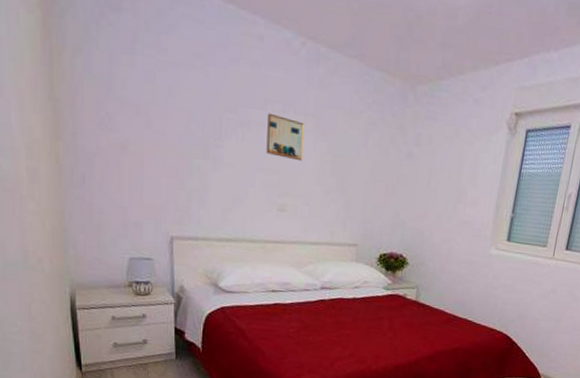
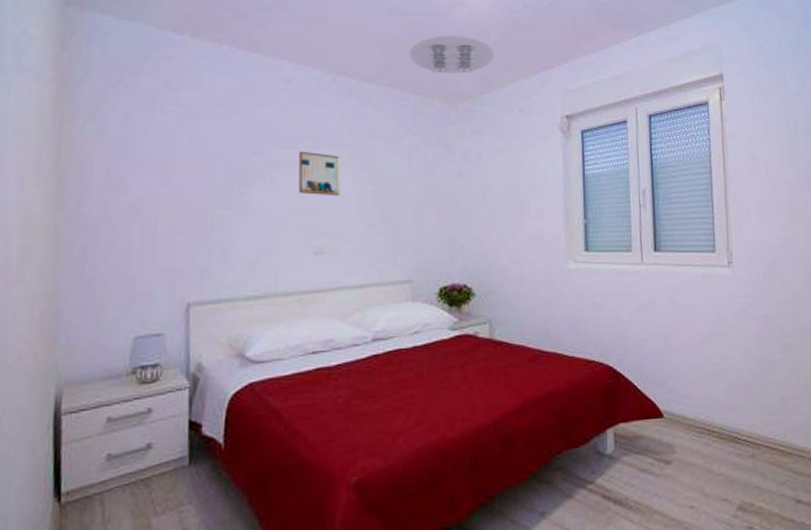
ceiling light: none [377,9,460,55] -> present [409,36,495,74]

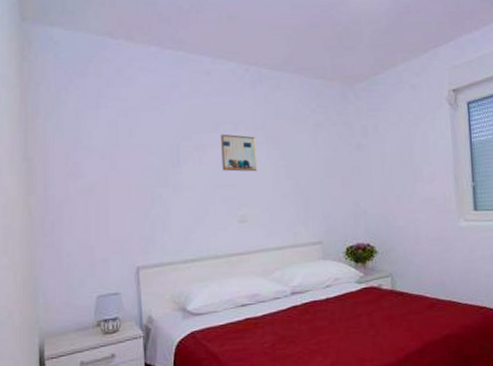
ceiling light: present [409,36,495,74] -> none [310,23,387,59]

